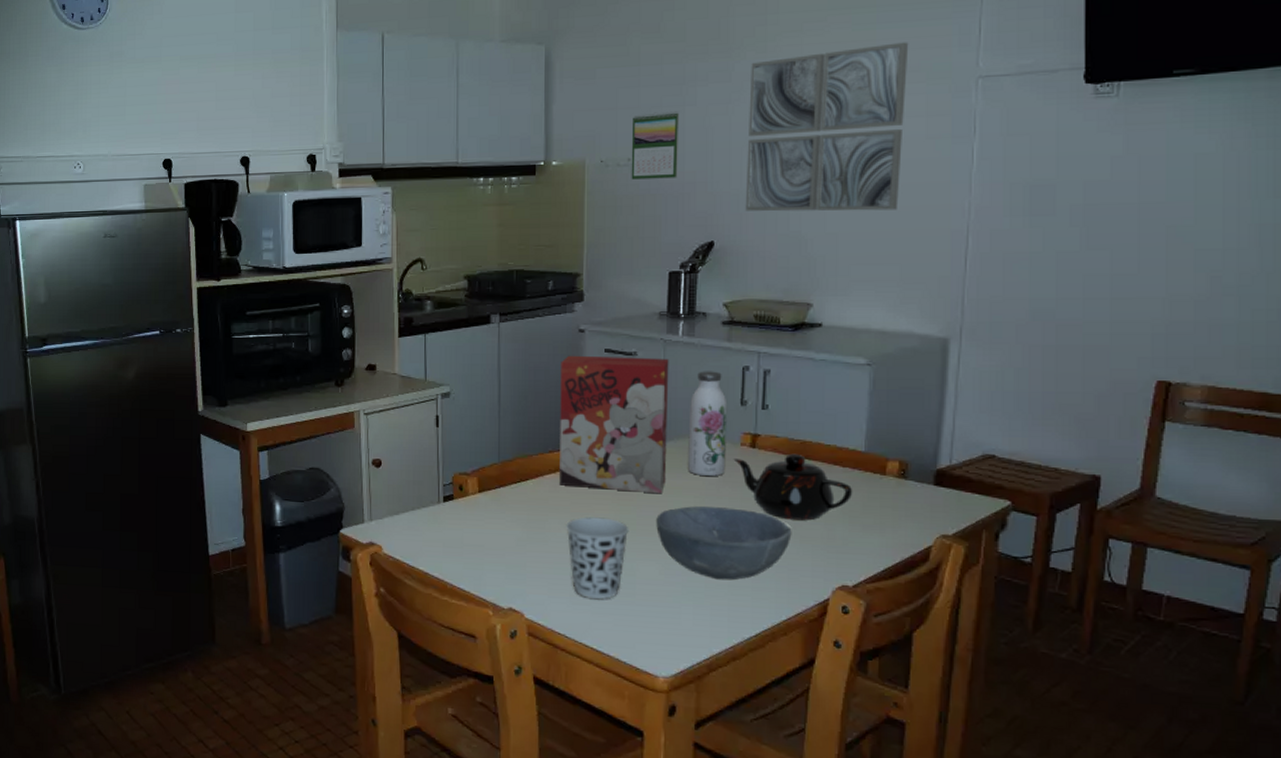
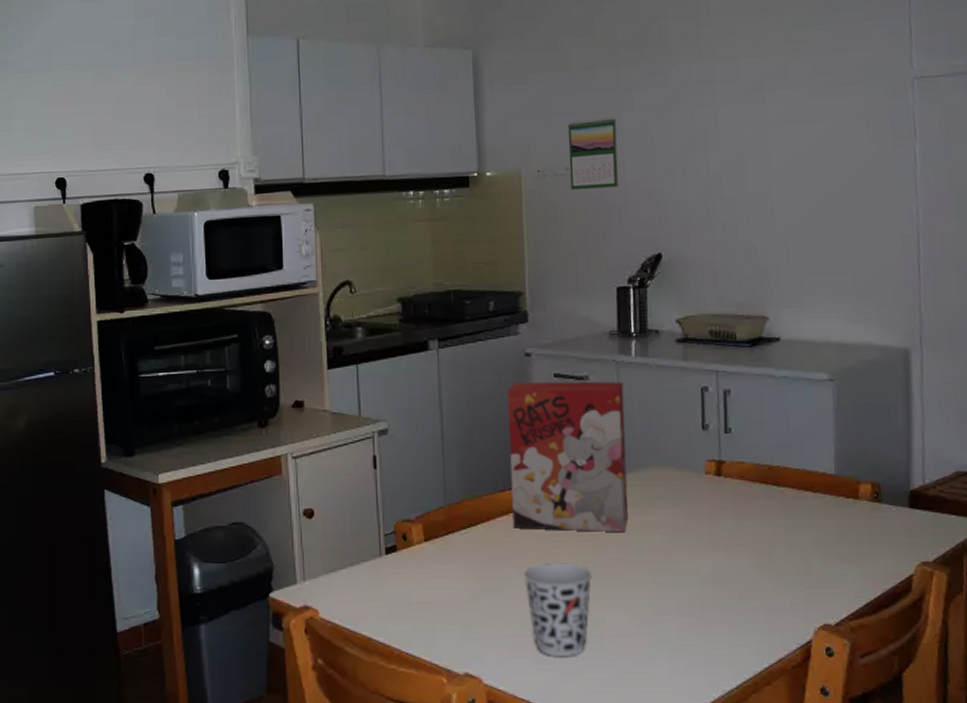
bowl: present [656,506,792,581] -> none [621,544,767,626]
water bottle: present [688,371,728,476] -> none [648,393,691,509]
teapot: present [733,453,853,521] -> none [698,480,827,554]
wall art: present [745,42,909,212] -> none [686,43,847,221]

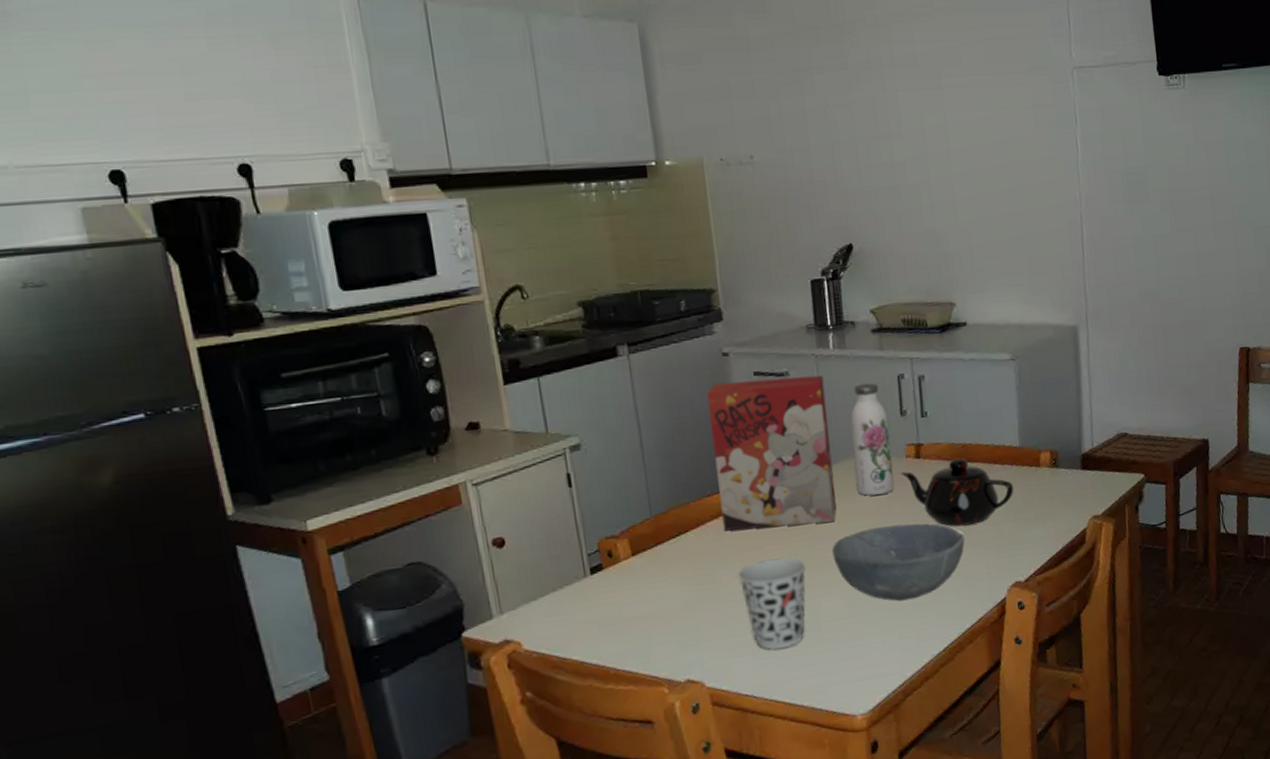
calendar: present [568,117,619,190] -> none [749,101,806,180]
bowl: none [621,544,767,626] -> present [832,523,965,602]
water bottle: none [648,393,691,509] -> present [850,383,894,496]
teapot: none [698,480,827,554] -> present [900,458,1014,527]

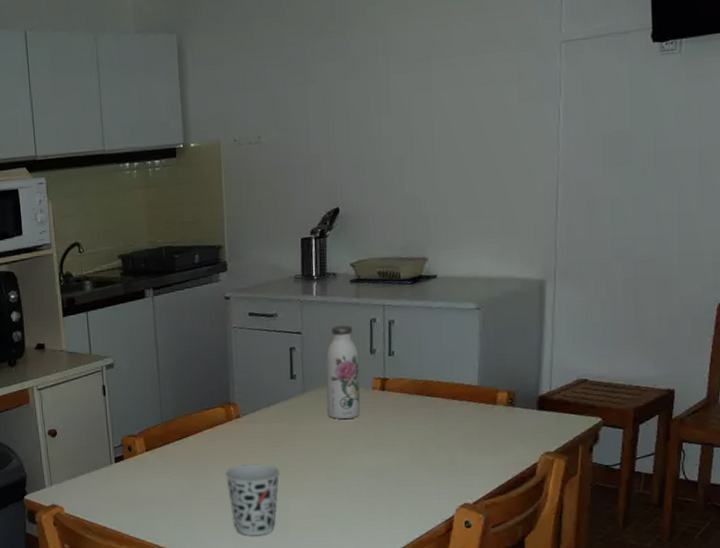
cereal box: present [707,375,837,531] -> none [210,317,309,439]
bowl: present [832,523,965,602] -> none [303,445,420,509]
teapot: present [900,458,1014,527] -> none [366,392,470,451]

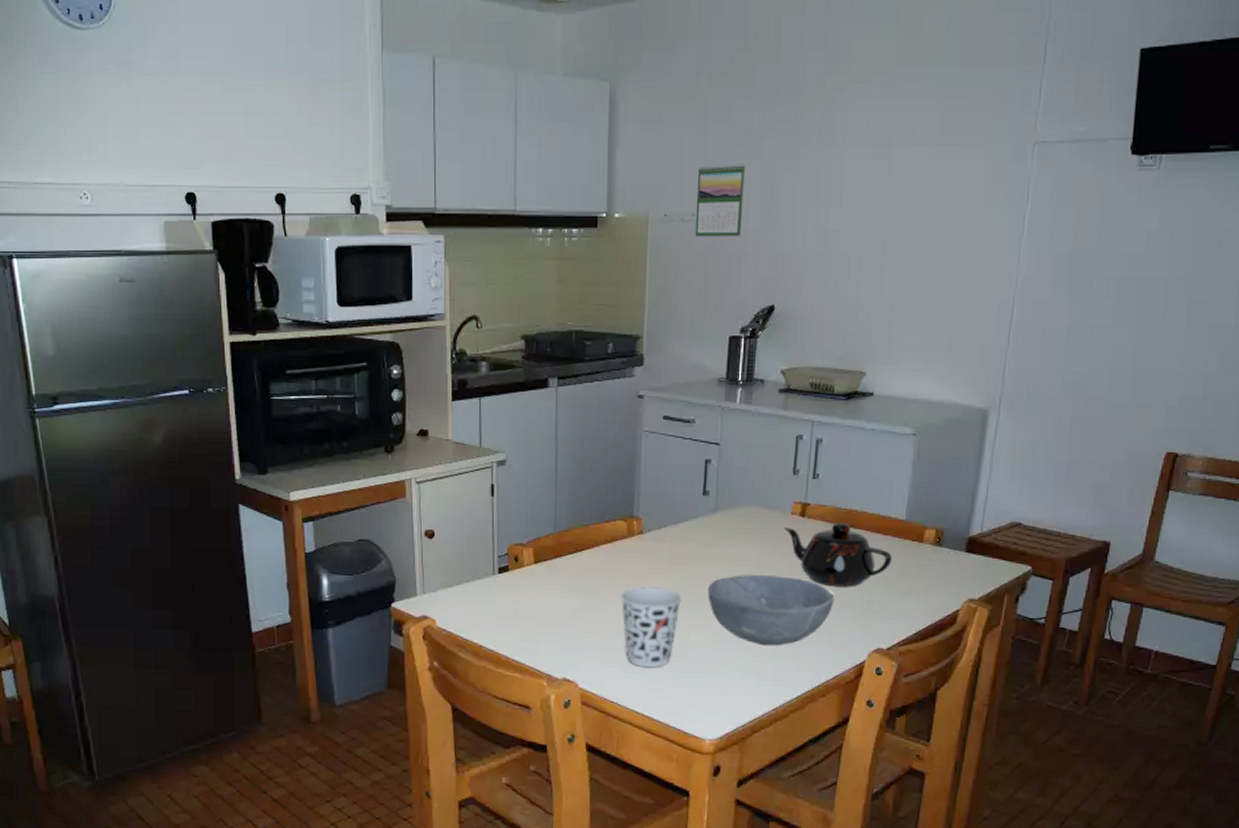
calendar: none [260,89,304,156] -> present [695,164,746,237]
bowl: none [303,445,420,509] -> present [708,575,835,646]
water bottle: present [326,325,360,419] -> none [740,439,781,545]
teapot: none [366,392,470,451] -> present [783,522,893,587]

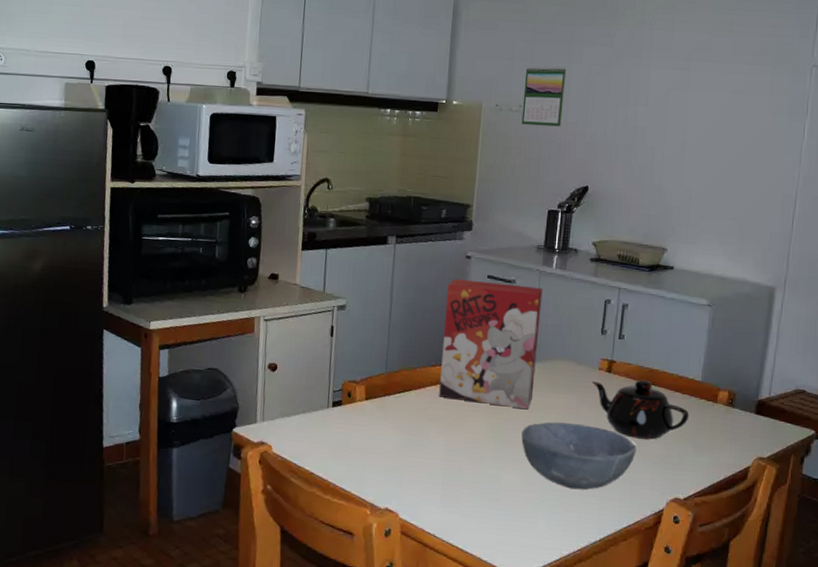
cereal box: none [615,422,726,563] -> present [439,278,543,410]
cup: present [620,587,682,667] -> none [442,427,498,503]

